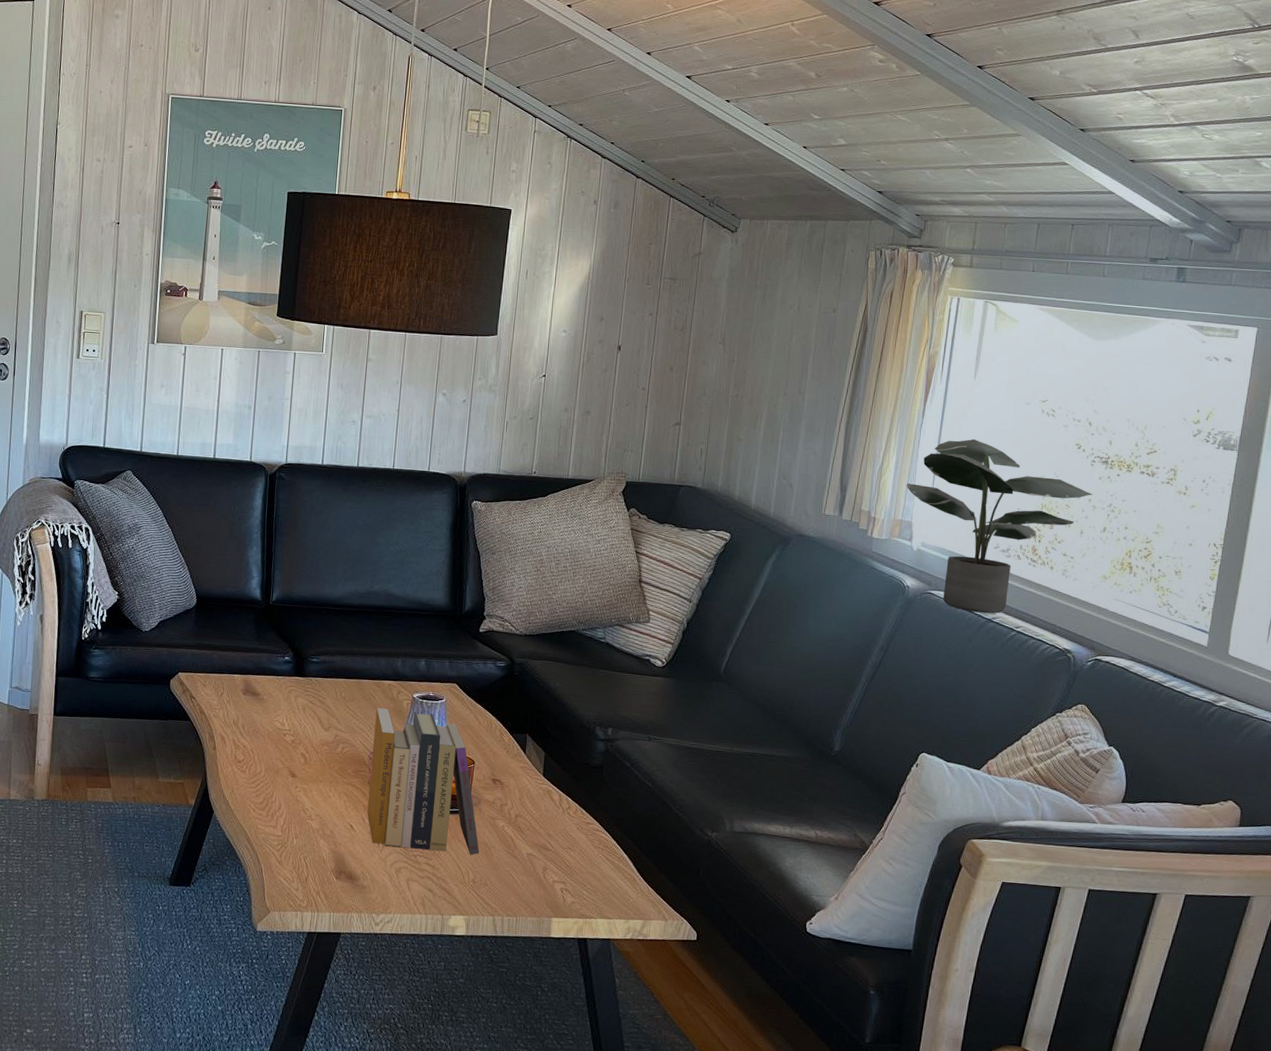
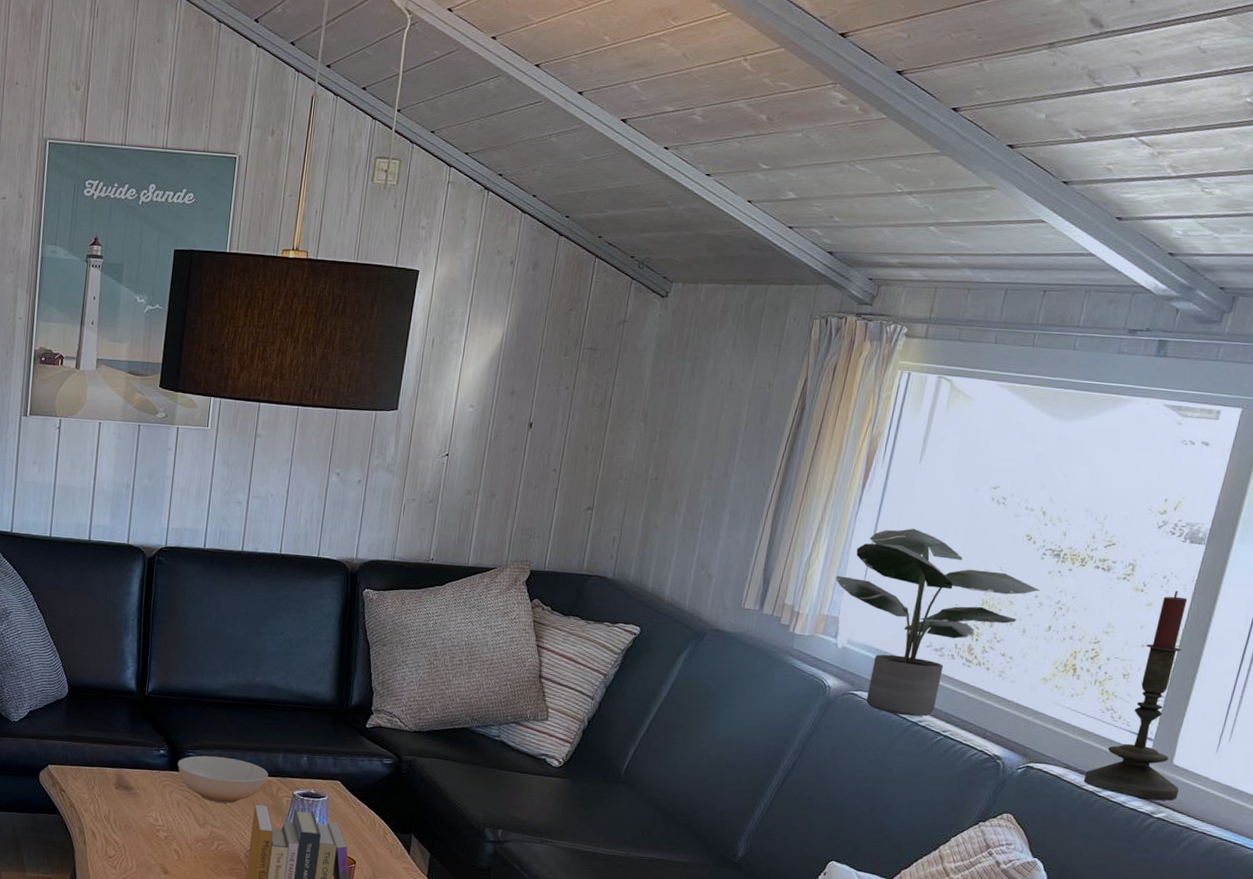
bowl: none [302,661,389,707] -> present [177,755,269,804]
candle: none [1148,493,1236,690] -> present [1083,590,1188,801]

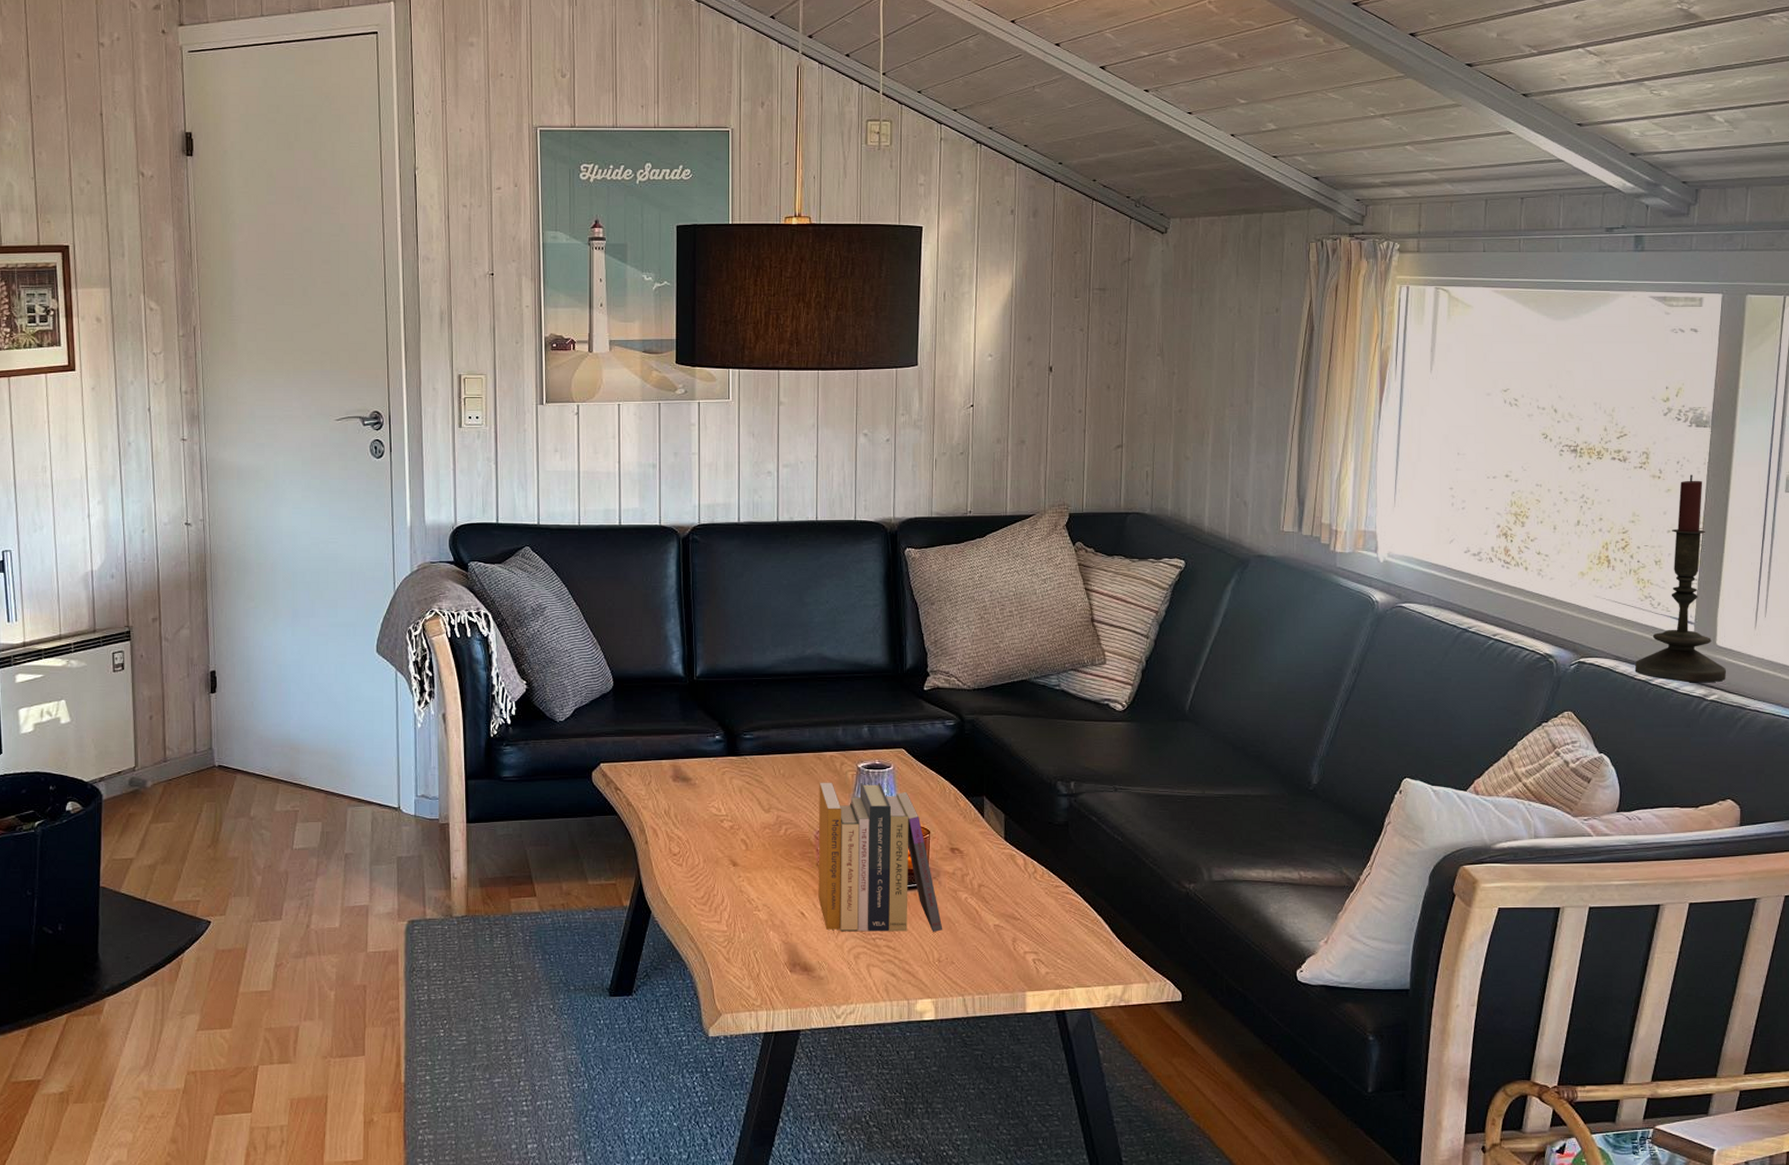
bowl: present [177,755,269,804] -> none [735,736,830,784]
potted plant: present [835,528,1041,716] -> none [1367,436,1564,623]

